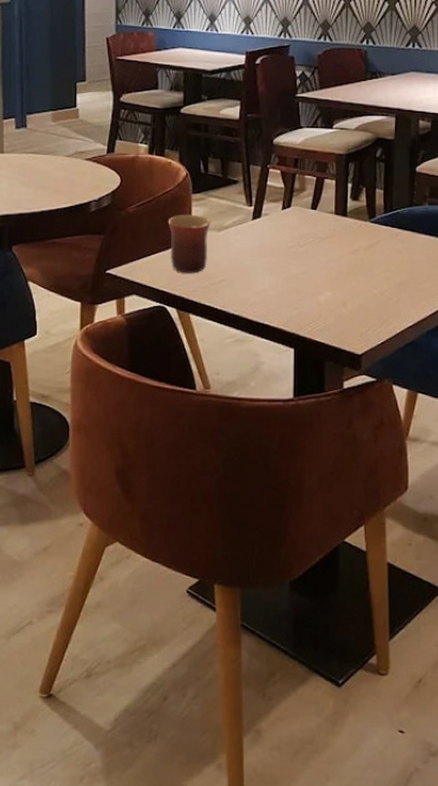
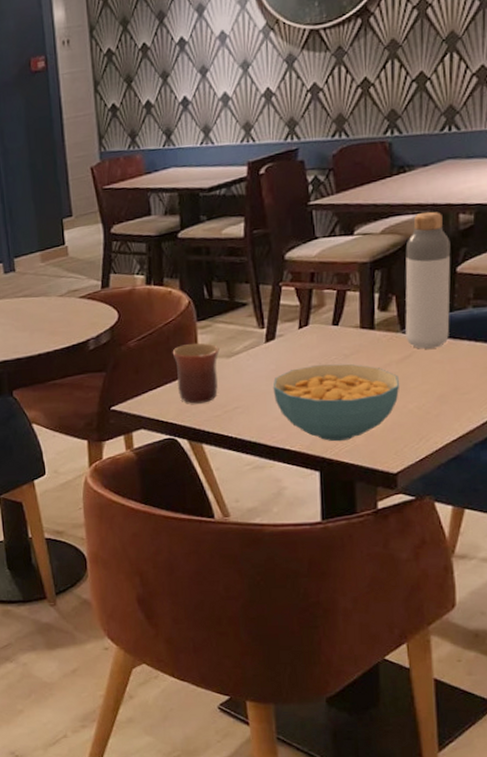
cereal bowl: none [256,245,367,321] -> present [272,363,400,442]
bottle: none [373,115,412,239] -> present [405,211,451,349]

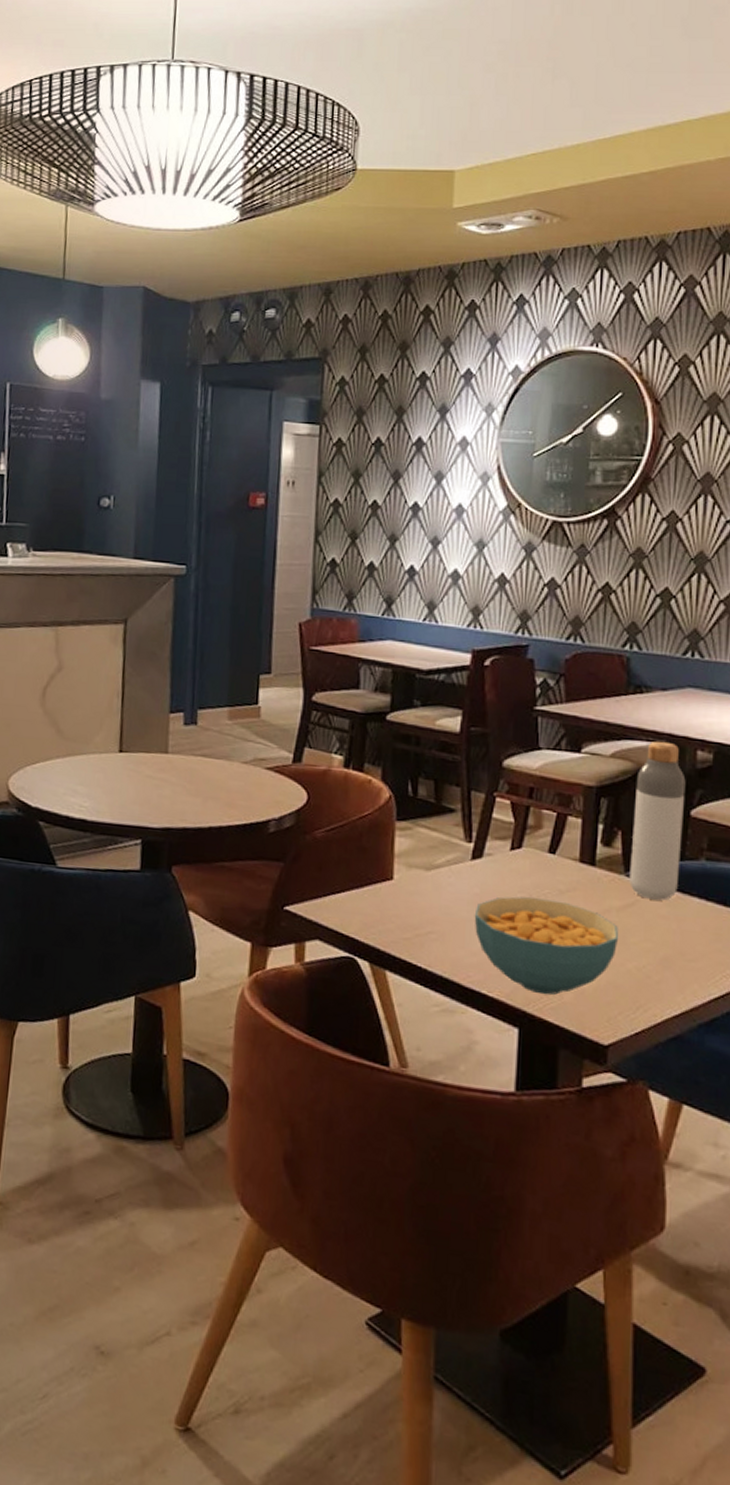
mug: present [172,343,220,404] -> none [363,845,418,921]

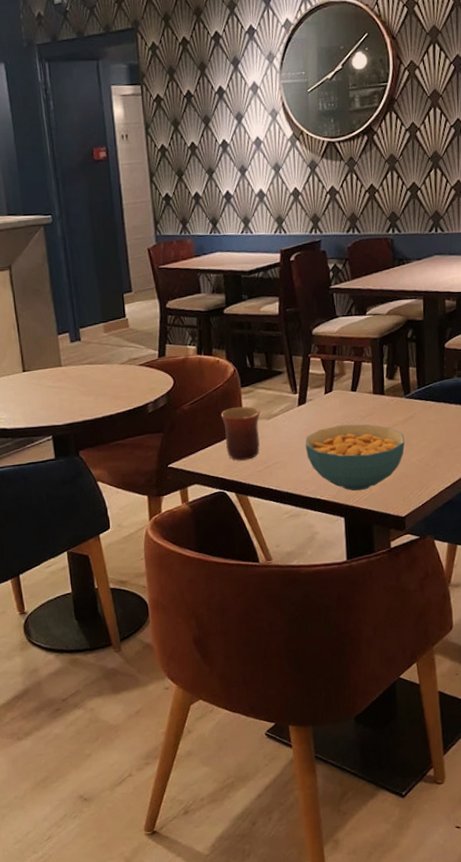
mug: none [363,845,418,921] -> present [220,406,261,461]
bottle: present [629,740,686,901] -> none [406,297,441,411]

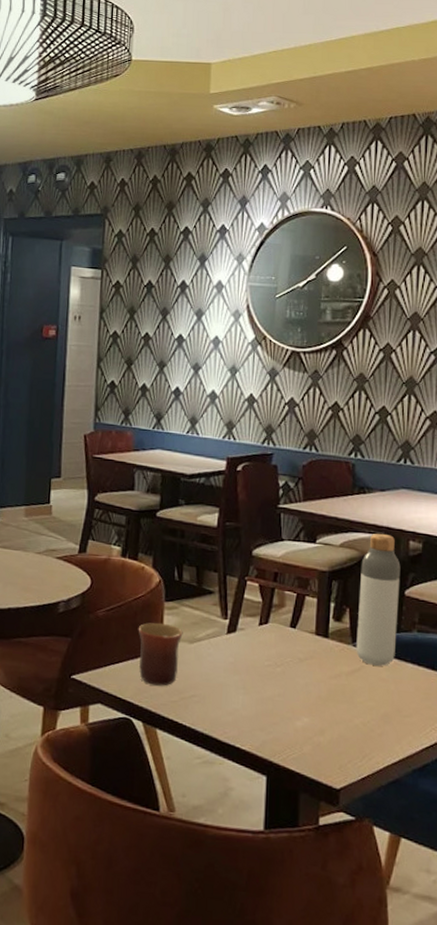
cereal bowl: present [305,424,405,491] -> none [229,664,348,748]
bottle: none [406,297,441,411] -> present [356,533,401,666]

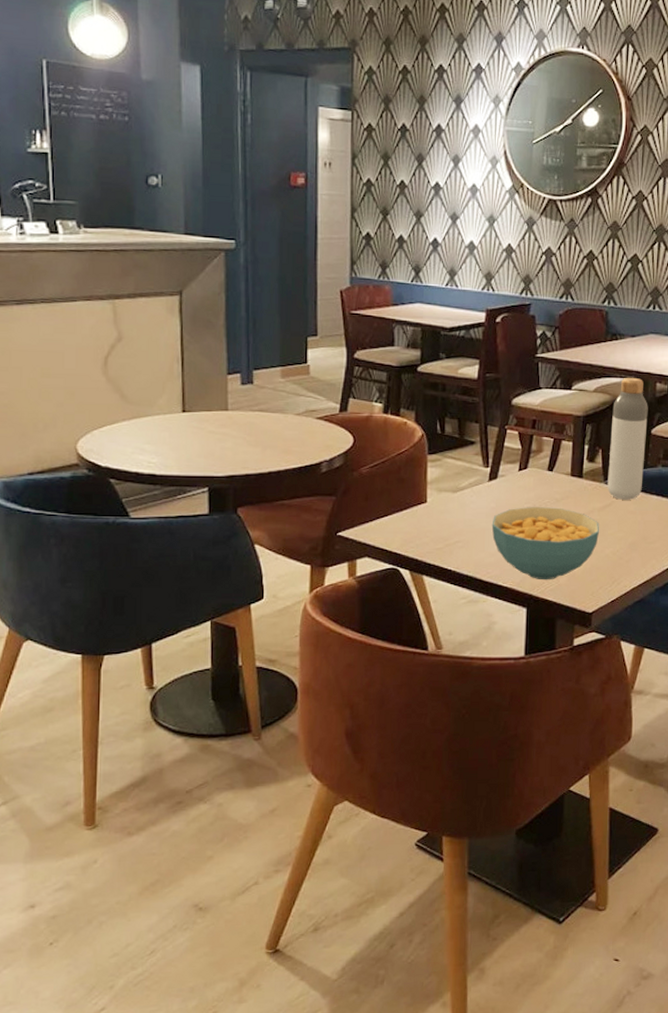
mug: present [138,622,183,686] -> none [402,475,447,535]
cereal bowl: none [229,664,348,748] -> present [491,506,600,580]

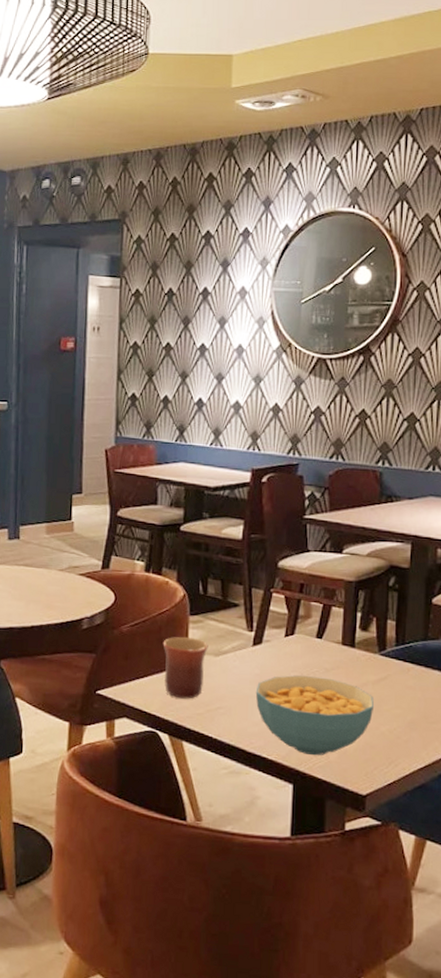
mug: none [402,475,447,535] -> present [163,636,208,699]
bottle: present [607,377,648,500] -> none [383,541,428,674]

